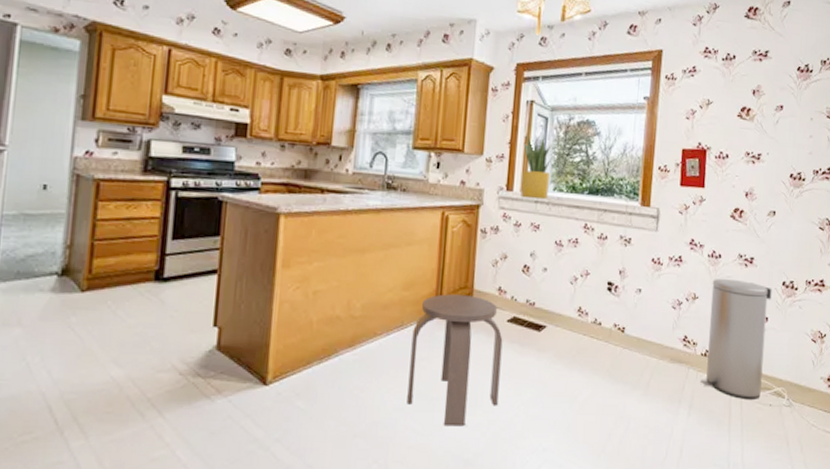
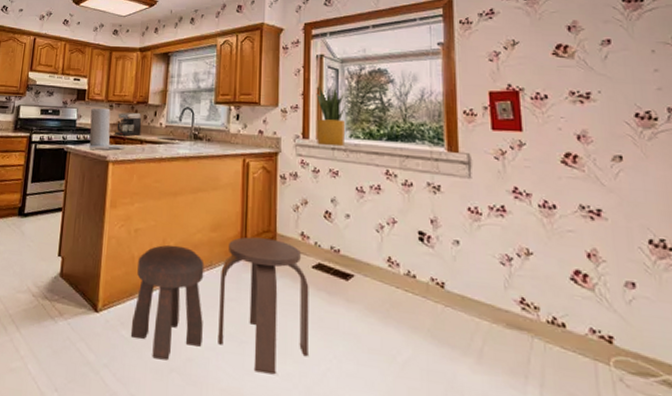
paper towel: none [253,147,301,200] -> present [89,107,125,151]
coffee maker: none [288,154,323,184] -> present [115,112,142,136]
stool: none [307,306,395,427] -> present [130,245,205,361]
pedal bin: present [699,278,772,399] -> none [549,232,642,387]

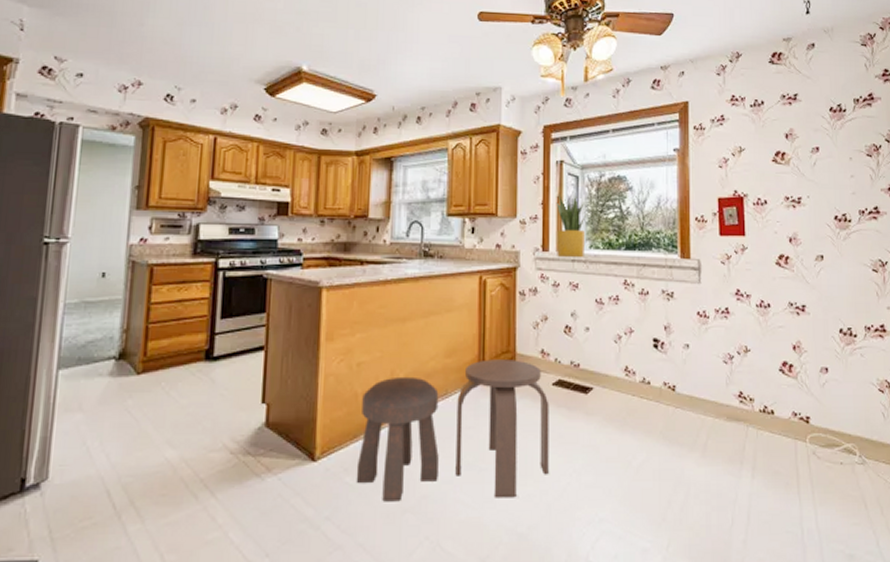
paper towel: present [89,107,125,151] -> none [295,224,342,276]
coffee maker: present [115,112,142,136] -> none [328,229,361,256]

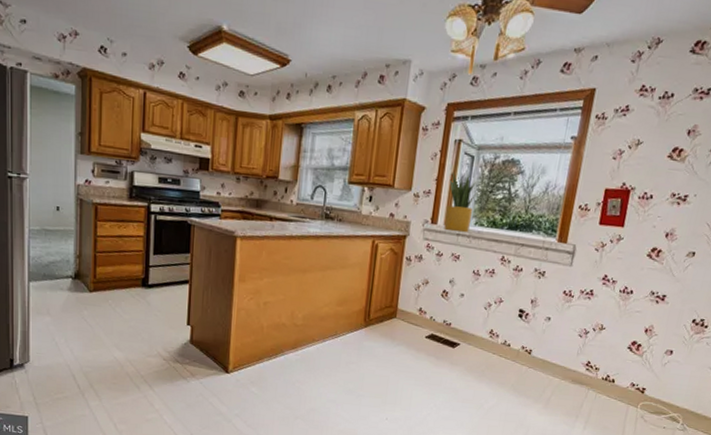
stool: present [356,376,439,502] -> none [260,316,330,410]
stool: present [455,359,549,498] -> none [338,311,421,419]

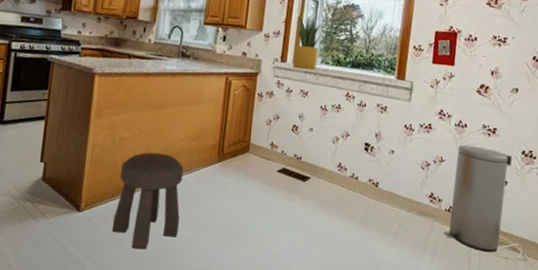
stool: none [260,316,330,410] -> present [112,152,184,250]
pedal bin: none [598,312,681,422] -> present [443,144,512,252]

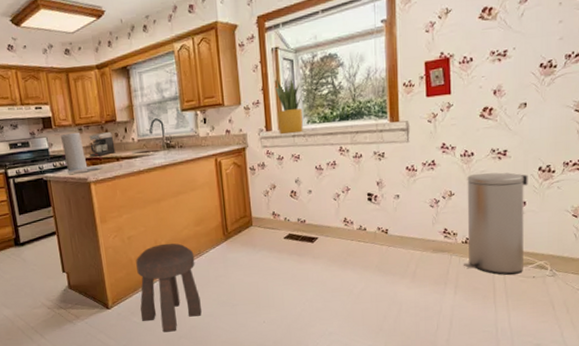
paper towel: none [74,19,112,63] -> present [60,132,103,175]
coffee maker: none [102,26,131,50] -> present [89,132,116,157]

